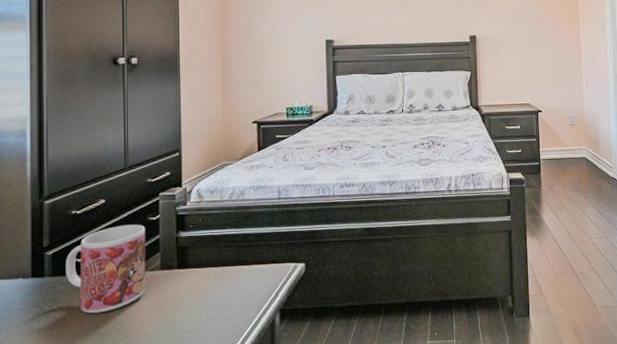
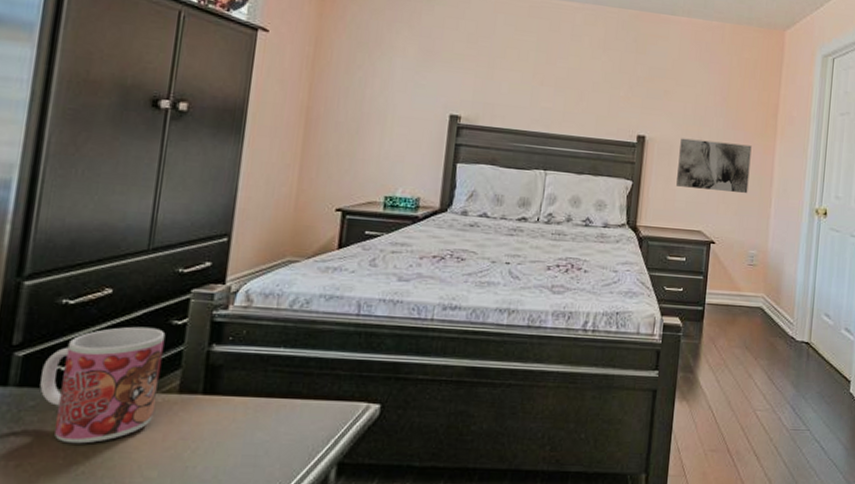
wall art: none [504,31,562,71] -> present [676,138,752,193]

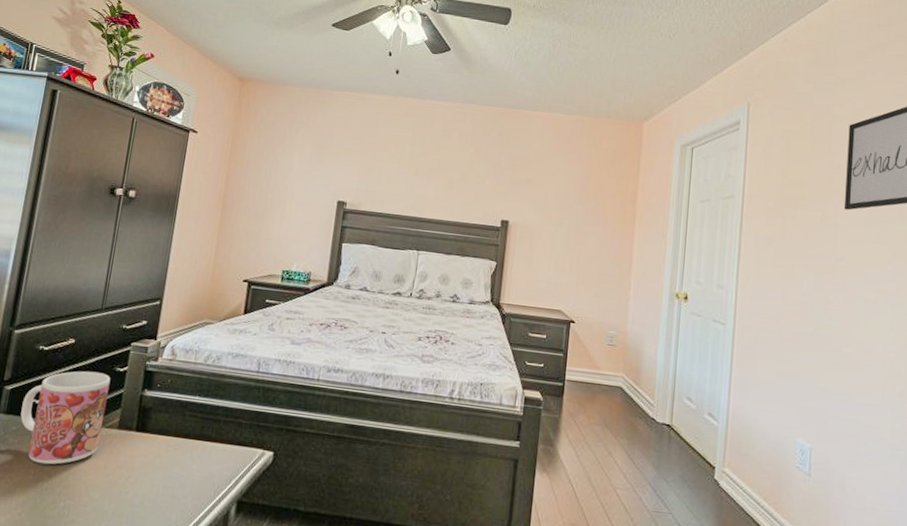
wall art: present [676,138,752,193] -> none [537,223,611,276]

